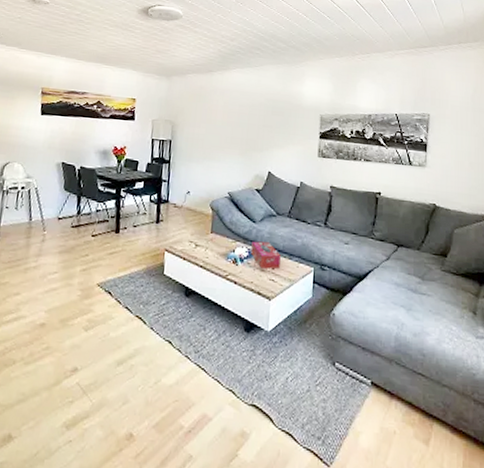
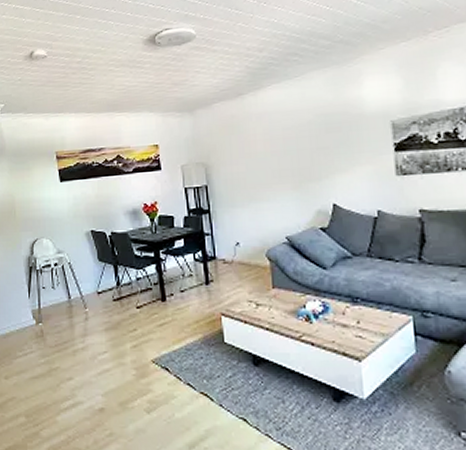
tissue box: present [251,241,281,269] -> none [325,291,367,324]

